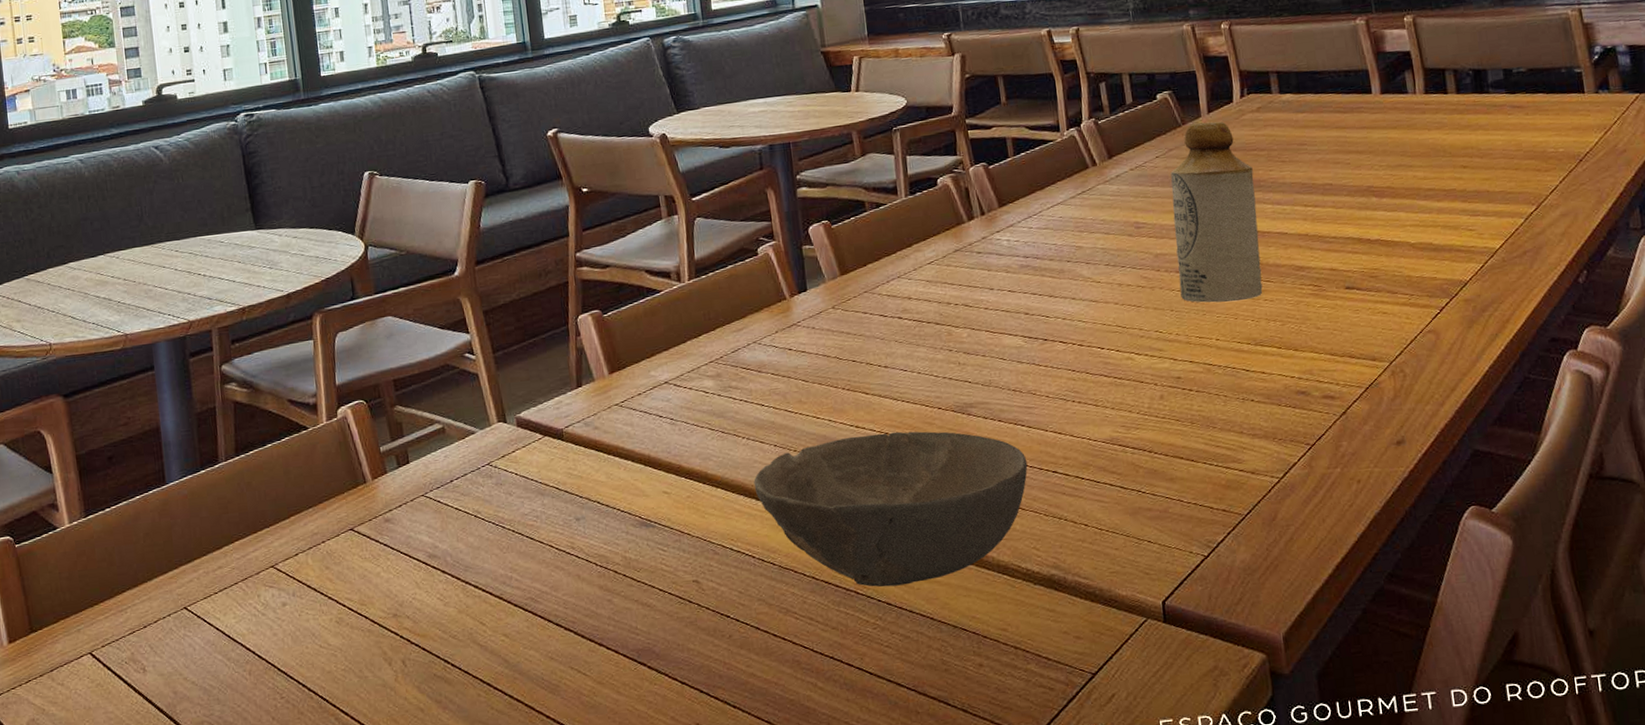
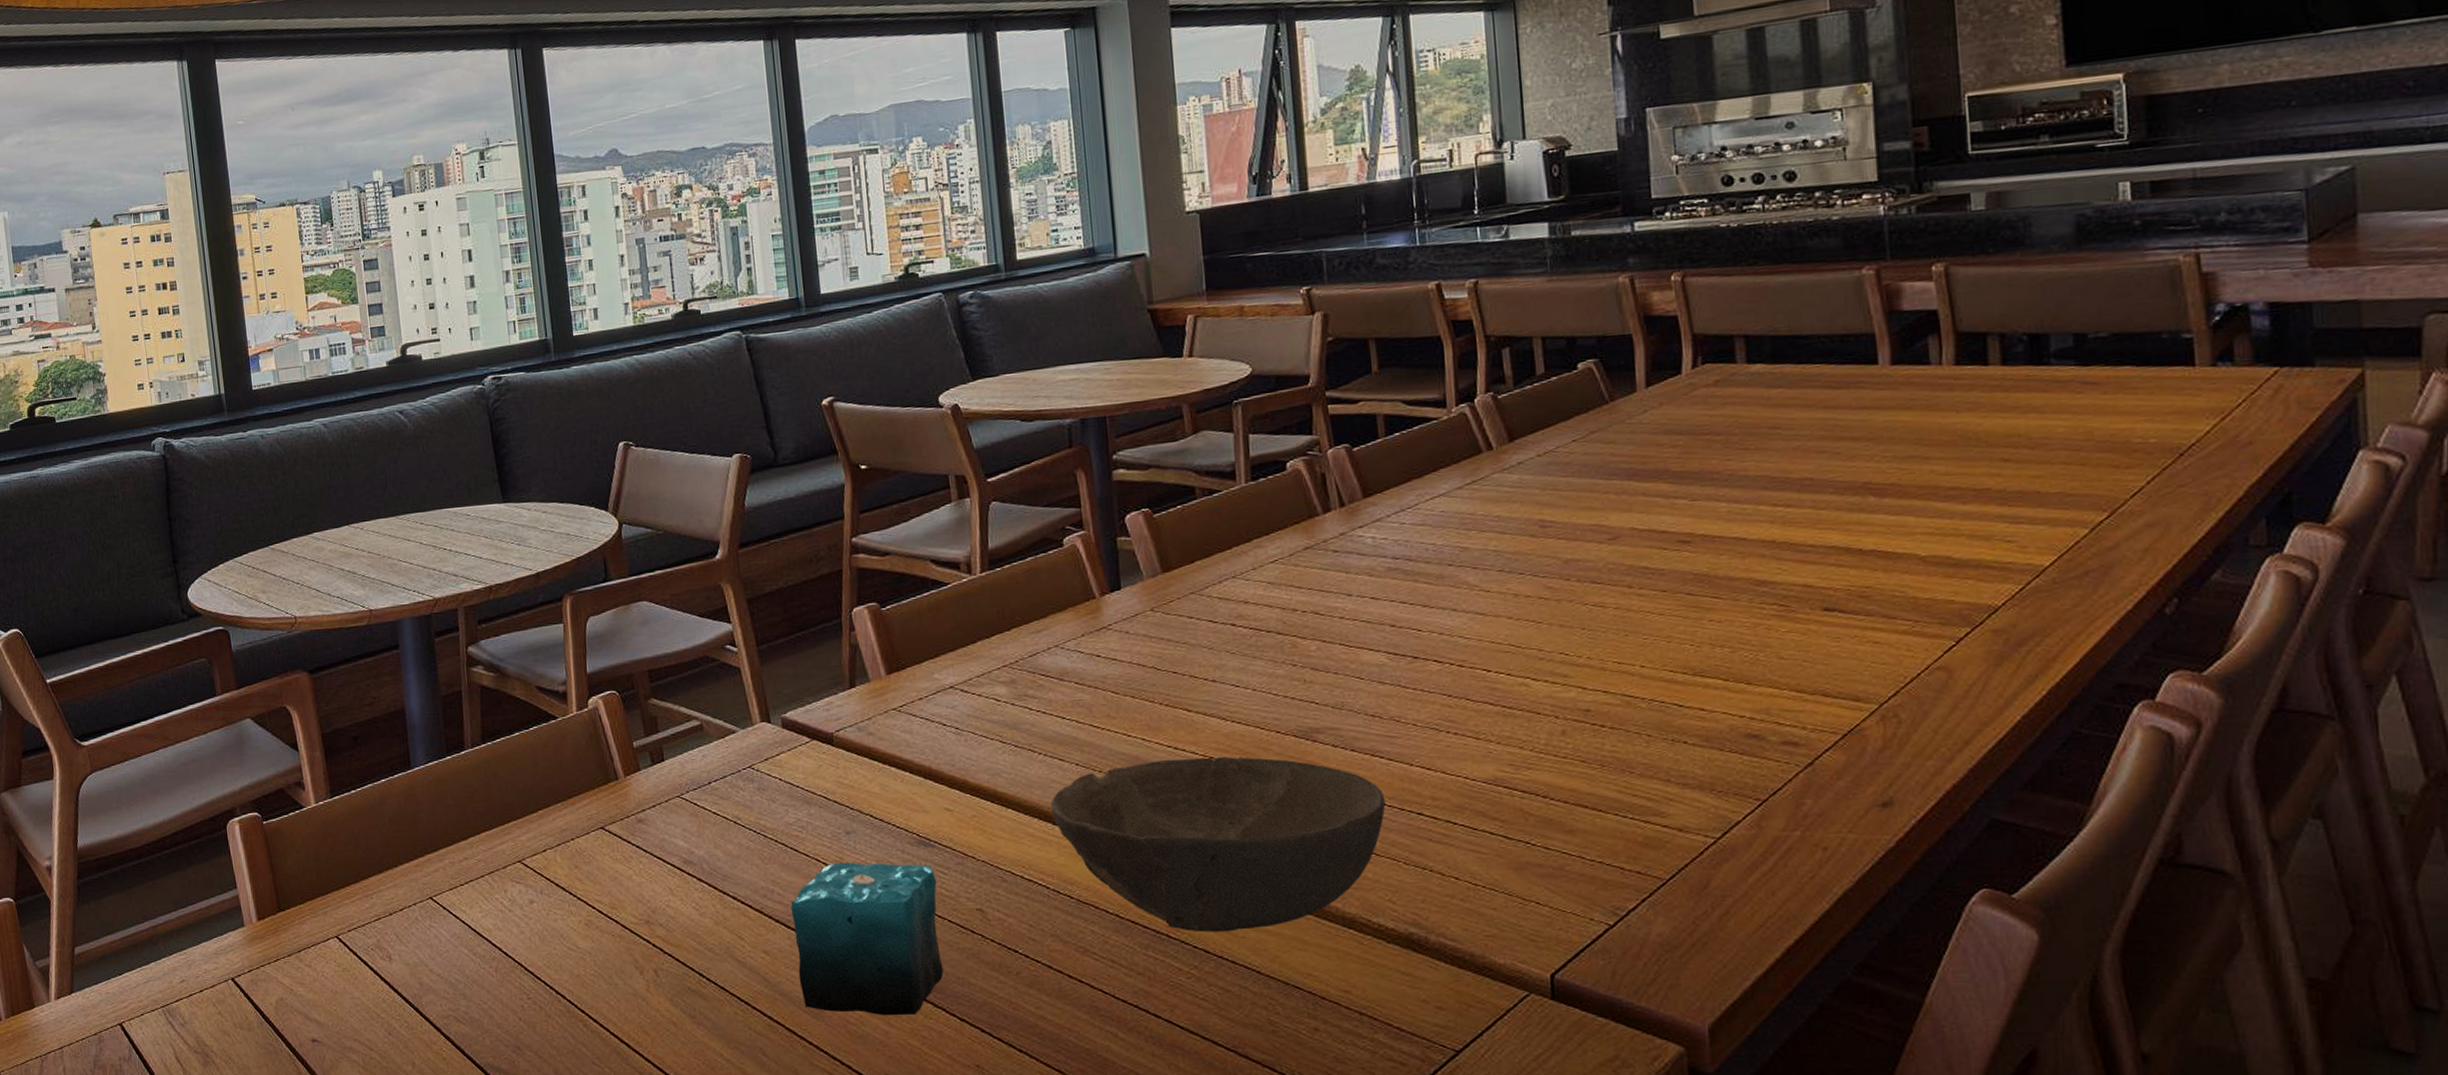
candle: none [527,526,666,686] -> present [790,843,944,1016]
bottle: present [1170,121,1263,303] -> none [1591,397,1708,622]

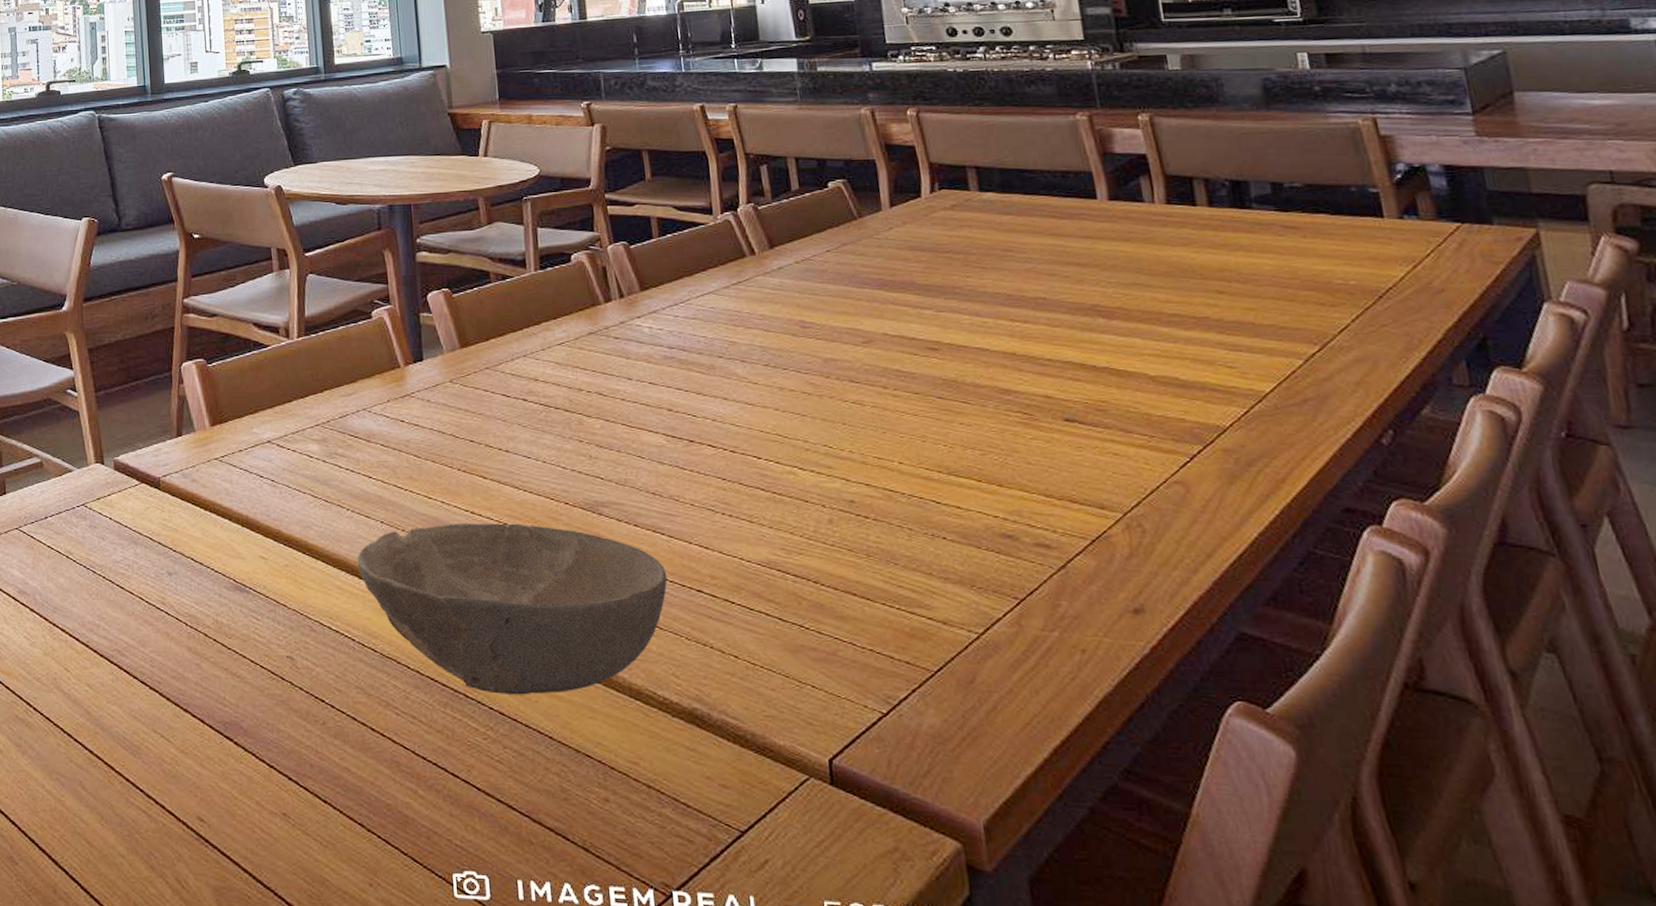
candle: present [790,843,944,1016] -> none [114,587,254,758]

